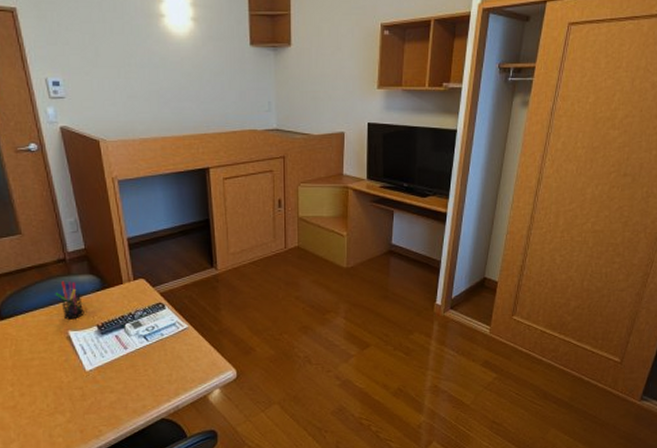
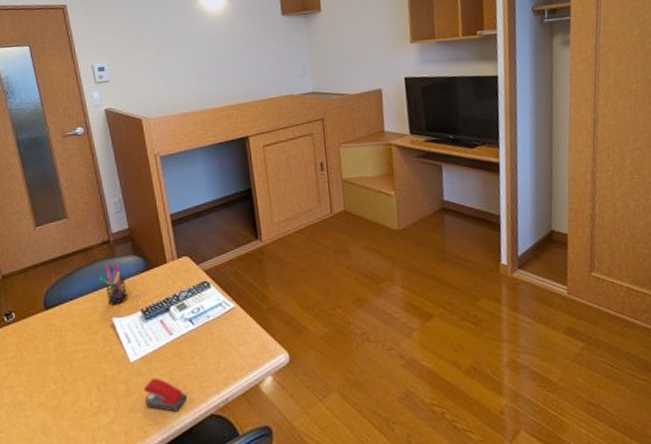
stapler: none [99,385,140,415] -> present [144,377,188,412]

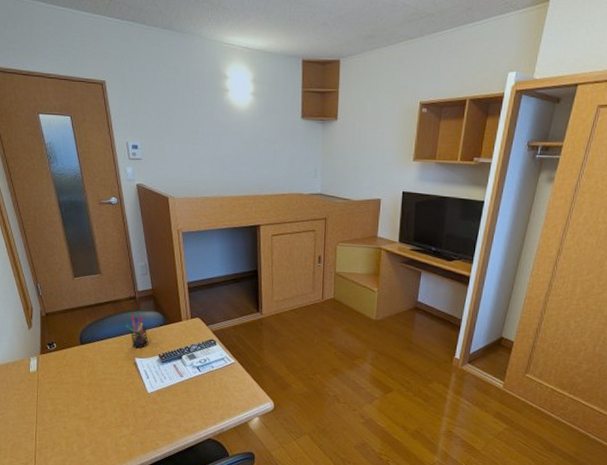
stapler: present [144,377,188,412] -> none [157,407,191,433]

